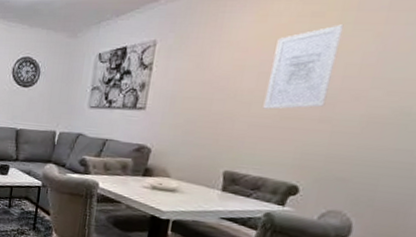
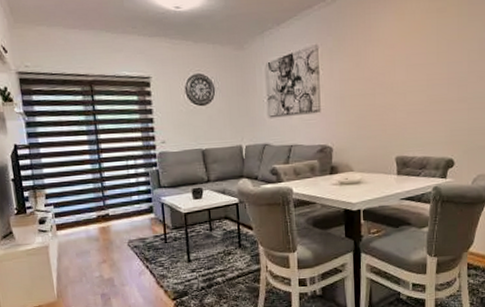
wall art: present [263,24,344,109] -> none [415,17,461,97]

